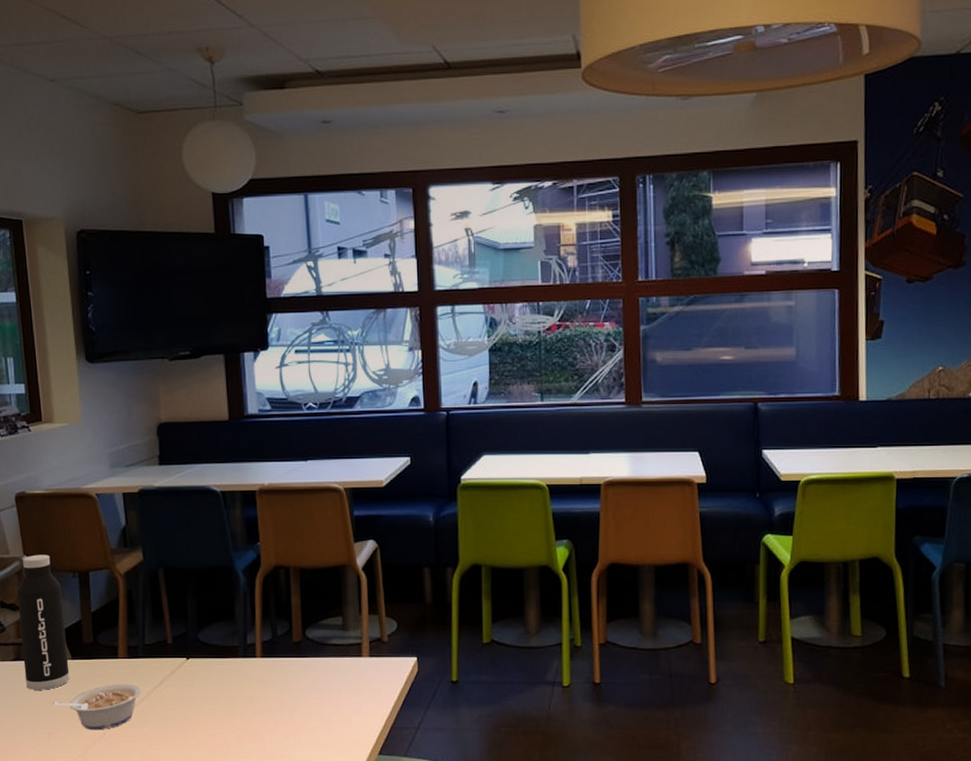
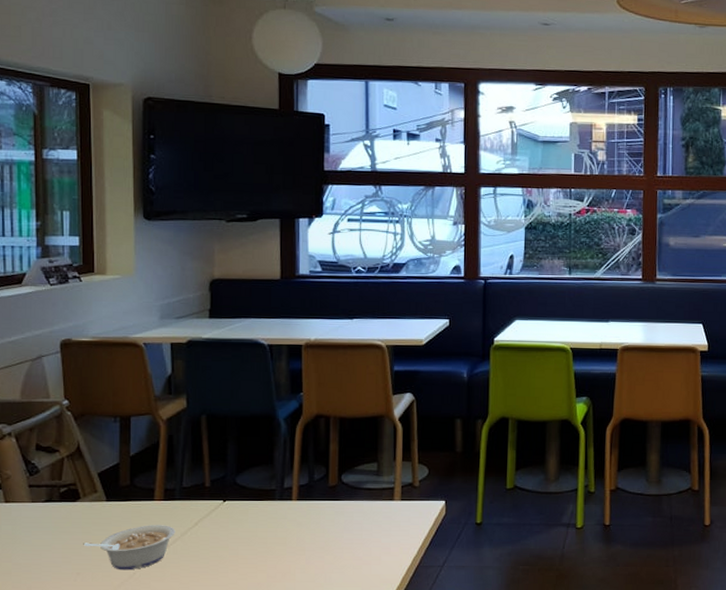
water bottle: present [17,554,70,690] -> none [54,399,103,531]

